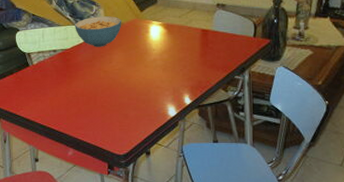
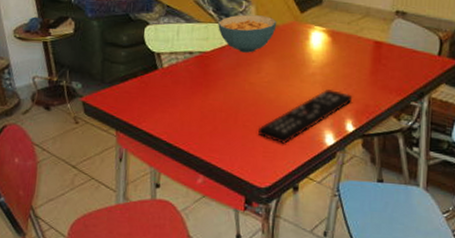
remote control: none [114,70,188,118] -> present [258,89,353,144]

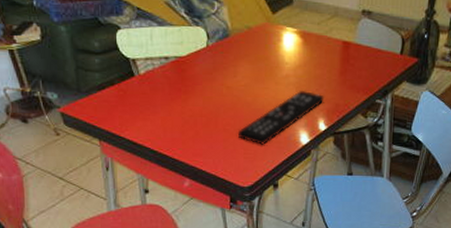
cereal bowl: present [218,14,277,53] -> none [191,16,250,57]

